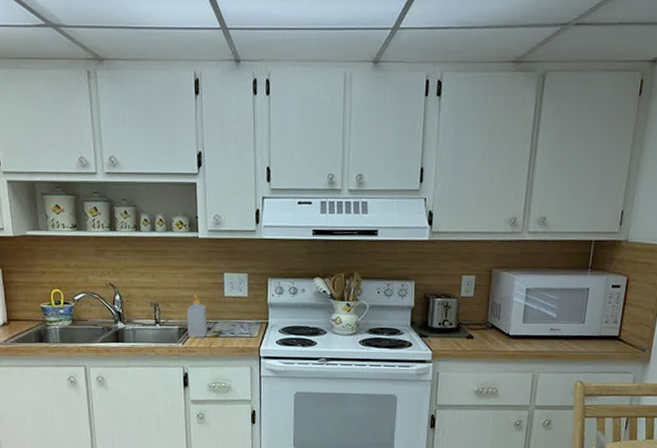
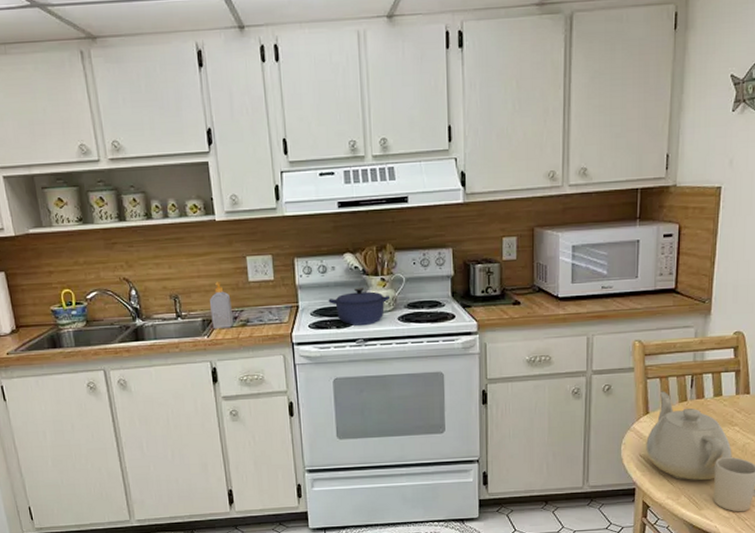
cooking pot: none [296,310,354,345] -> present [328,287,391,326]

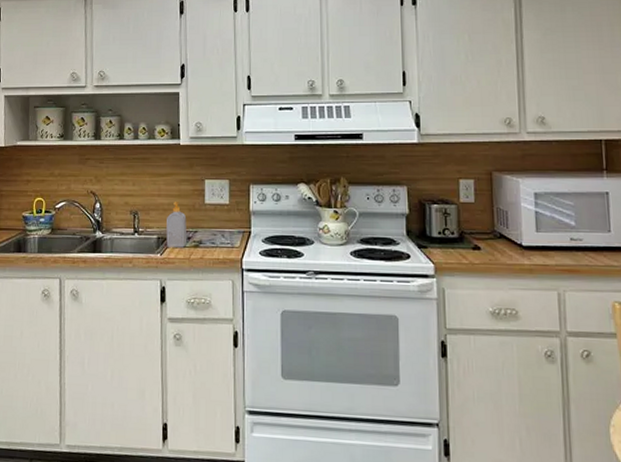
cooking pot: present [328,287,391,326] -> none [280,217,343,257]

